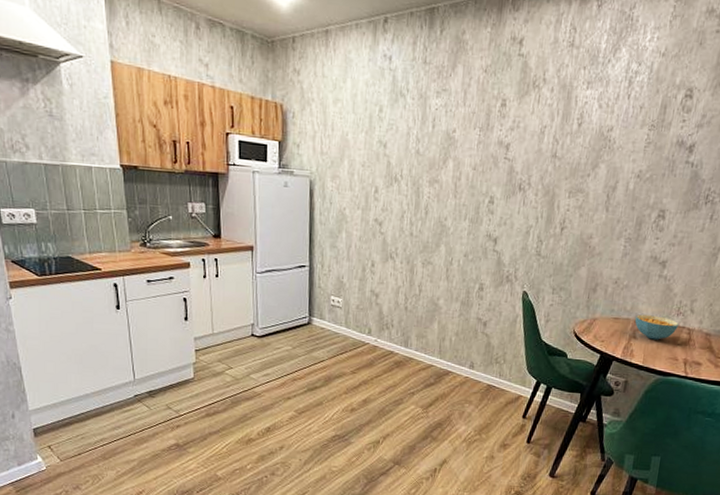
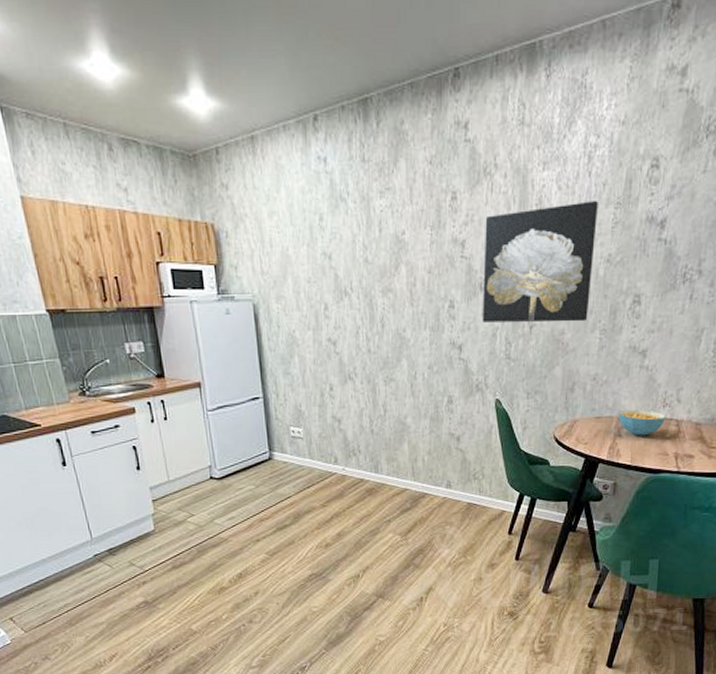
wall art: none [517,120,634,229] -> present [482,201,598,323]

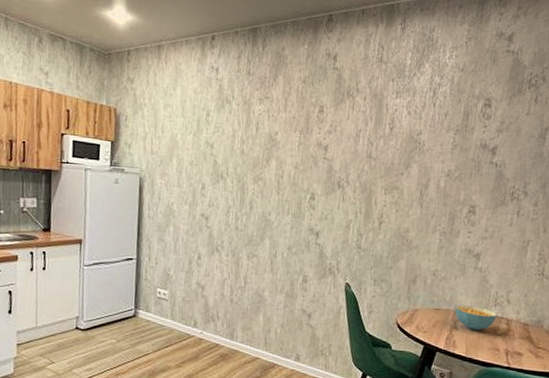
wall art: present [482,201,598,323] -> none [338,126,441,224]

